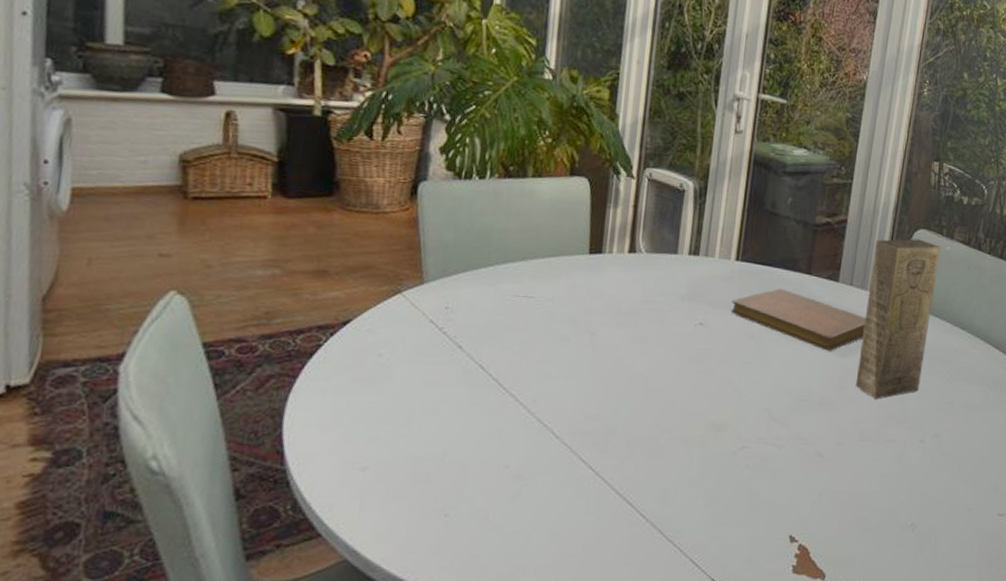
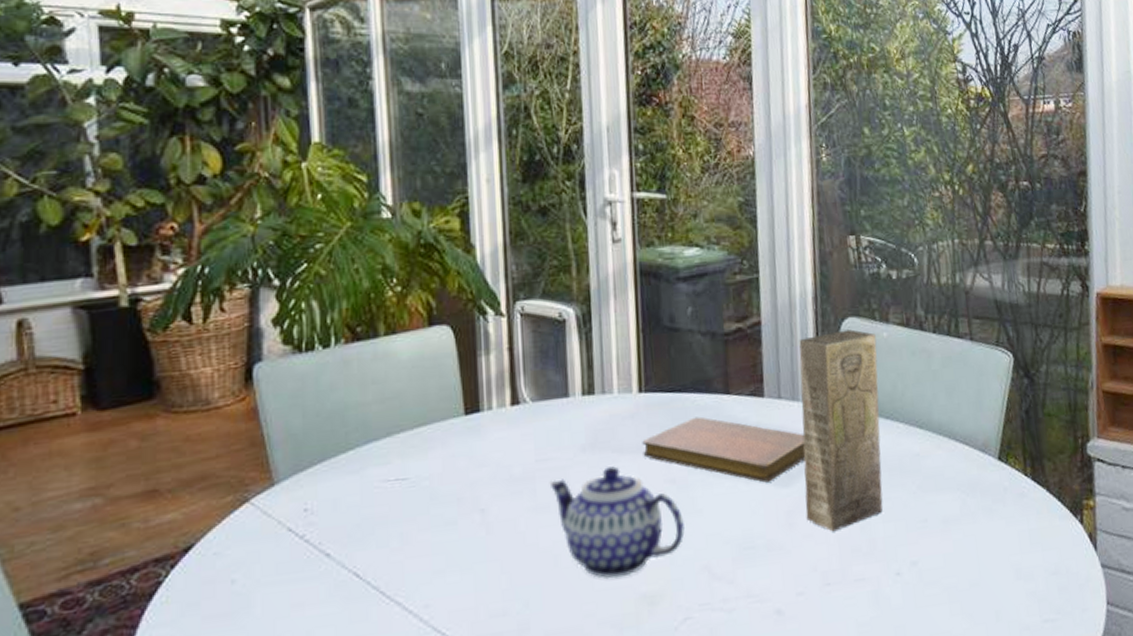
teapot: none [650,316,755,406] -> present [549,466,685,580]

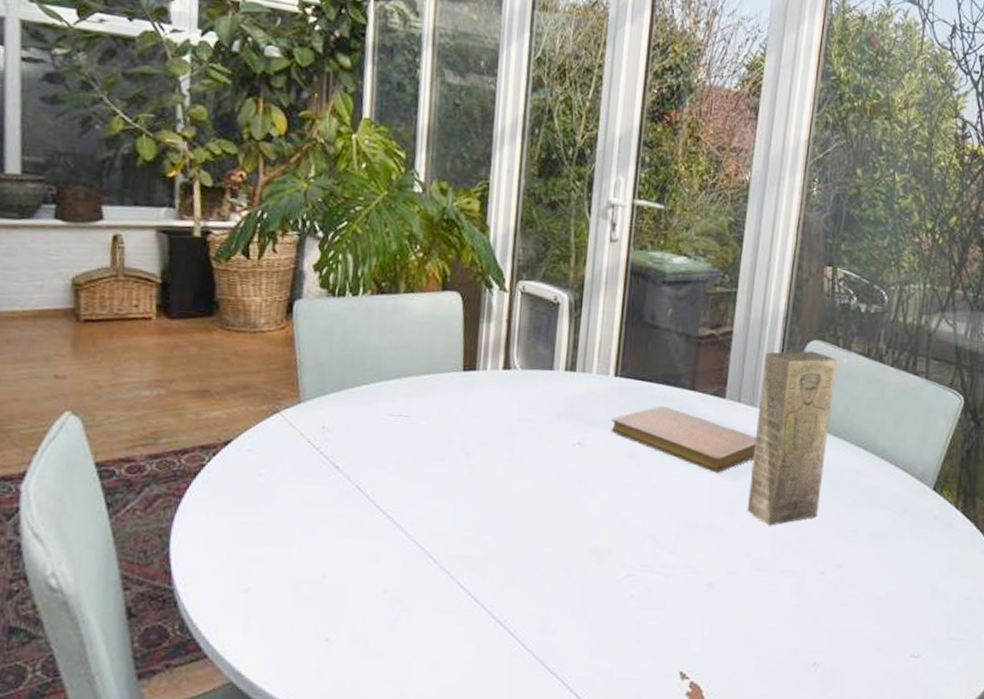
teapot: present [549,466,685,580] -> none [527,435,638,530]

